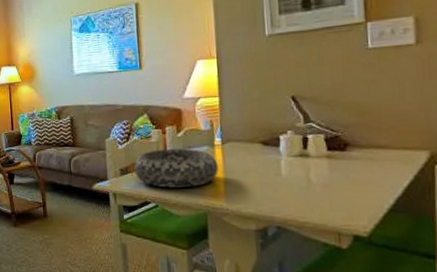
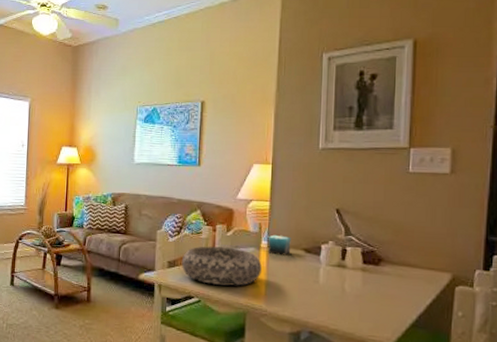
candle: none [222,130,247,151] -> present [268,234,291,256]

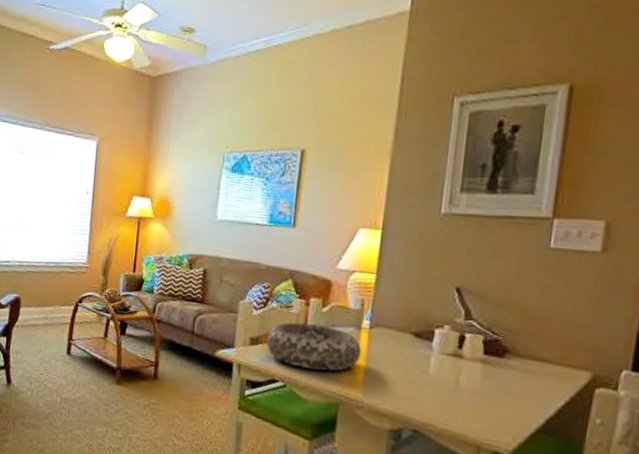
candle: present [268,234,291,256] -> none [370,313,399,339]

